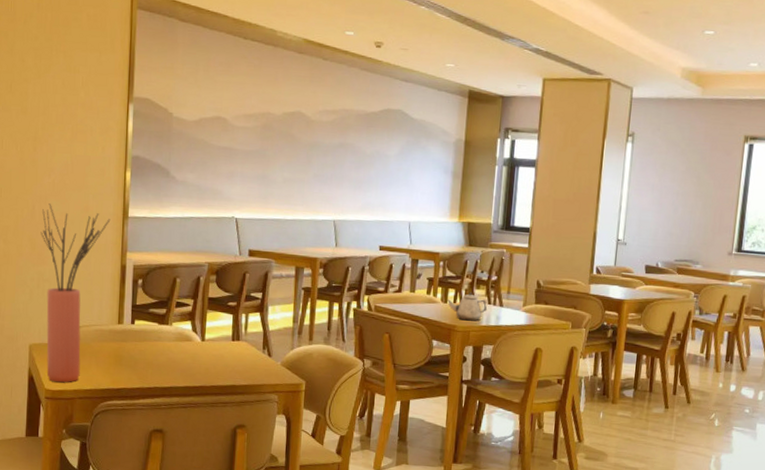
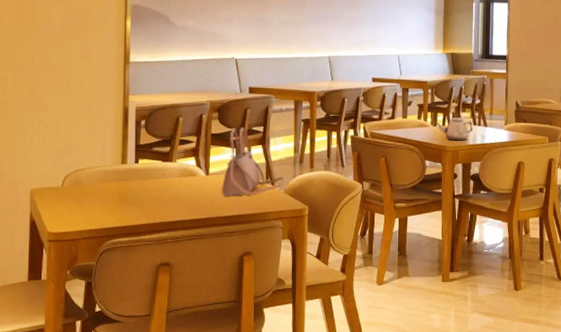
vase: present [40,203,111,383] -> none [40,53,112,225]
handbag: none [217,292,282,366] -> present [222,127,285,197]

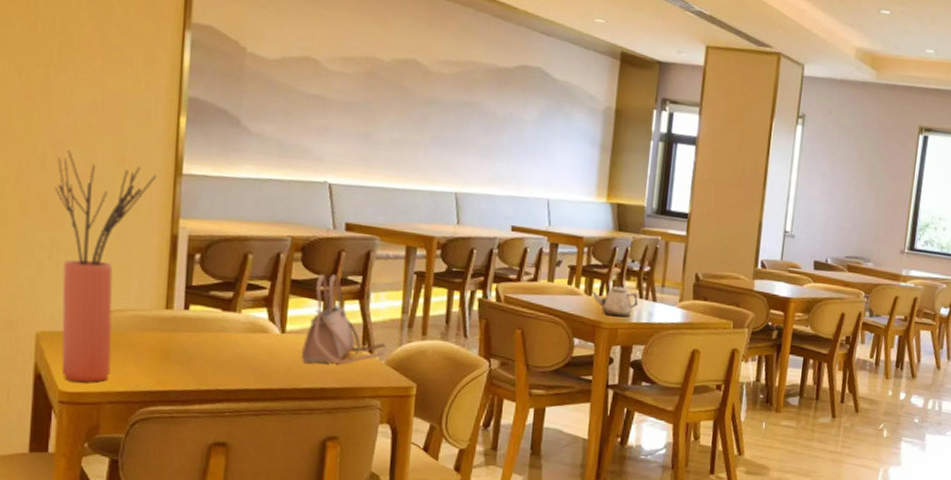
vase: none [40,53,112,225] -> present [55,150,157,383]

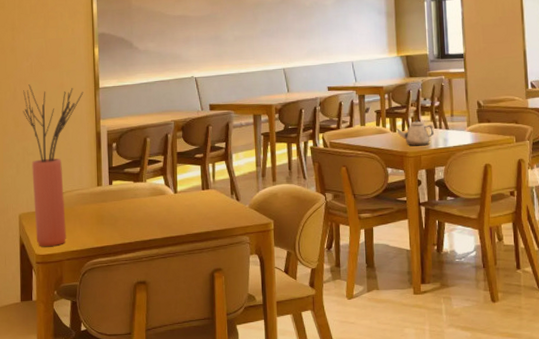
handbag: present [302,274,388,365] -> none [190,144,249,214]

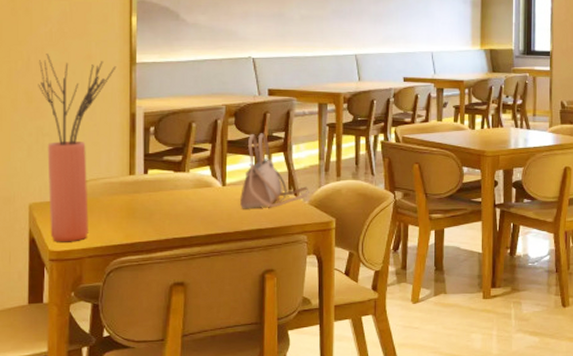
handbag: none [190,144,249,214] -> present [240,133,309,209]
teapot: present [395,119,435,146] -> none [474,117,515,145]

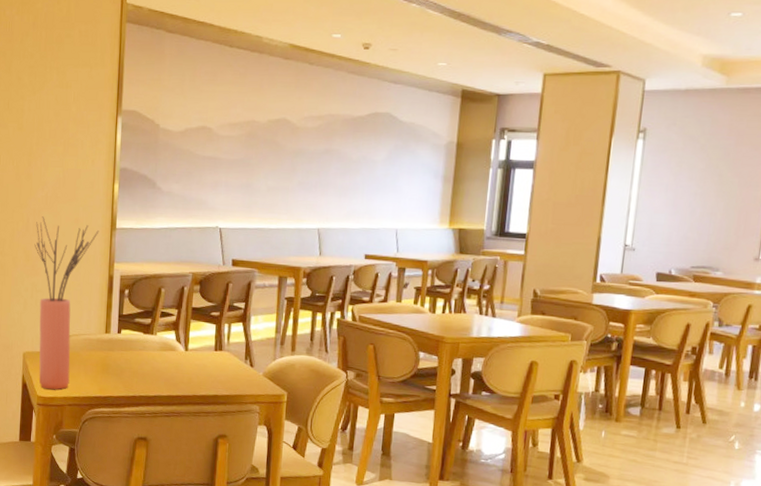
handbag: present [240,133,309,209] -> none [200,302,264,376]

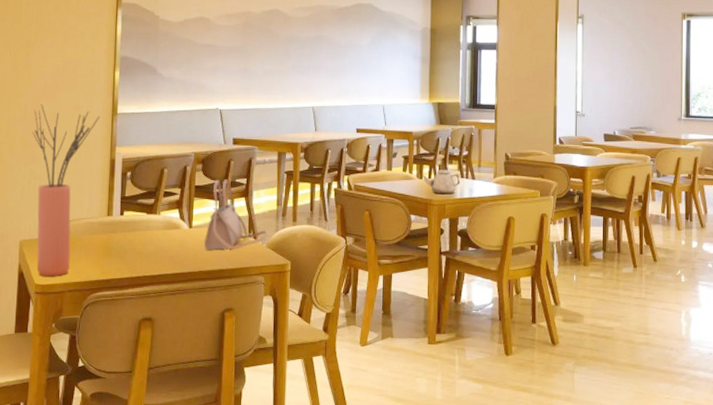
handbag: none [200,302,264,376] -> present [204,179,268,250]
teapot: none [434,302,479,333] -> present [422,168,461,195]

